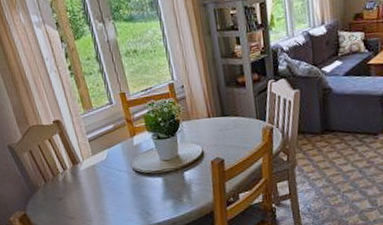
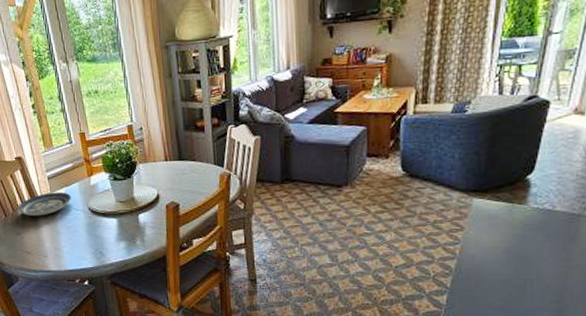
plate: none [57,153,114,181] -> present [17,192,71,217]

